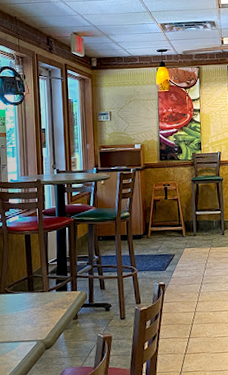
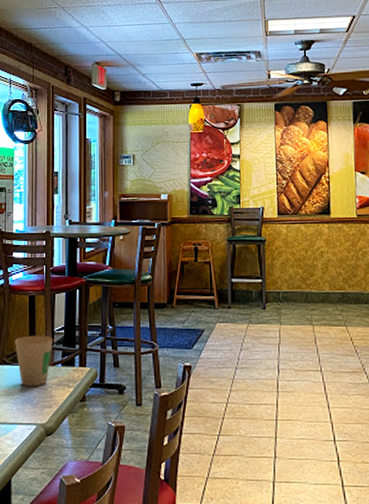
paper cup: none [14,267,48,310] -> present [15,335,53,386]

